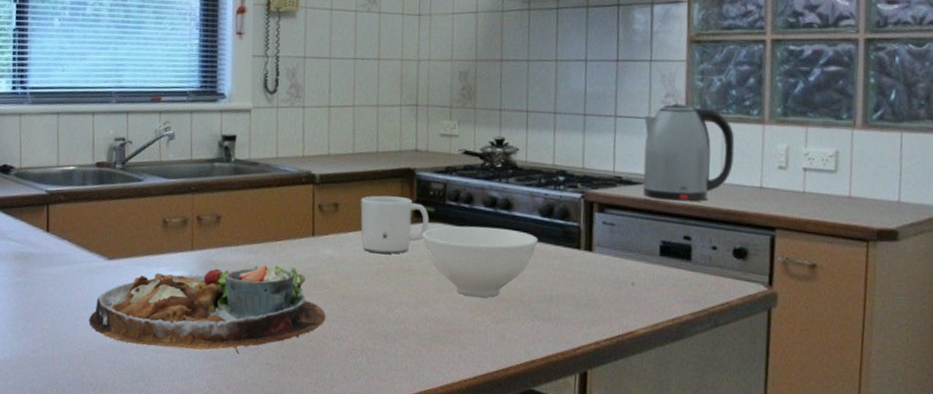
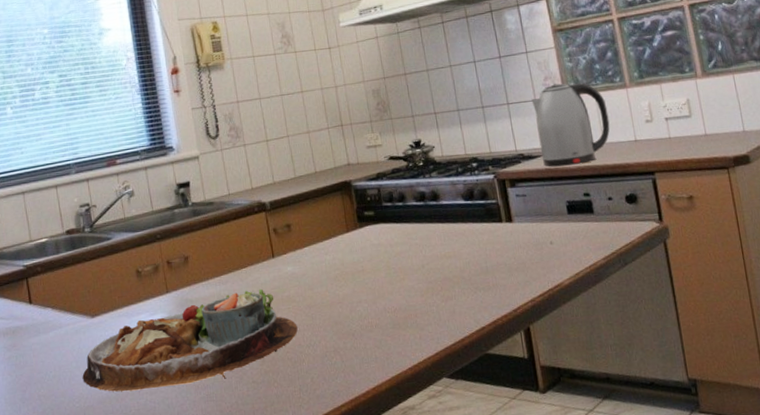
mug: present [360,195,430,254] -> none [309,207,372,261]
bowl: present [422,226,539,298] -> none [367,217,467,283]

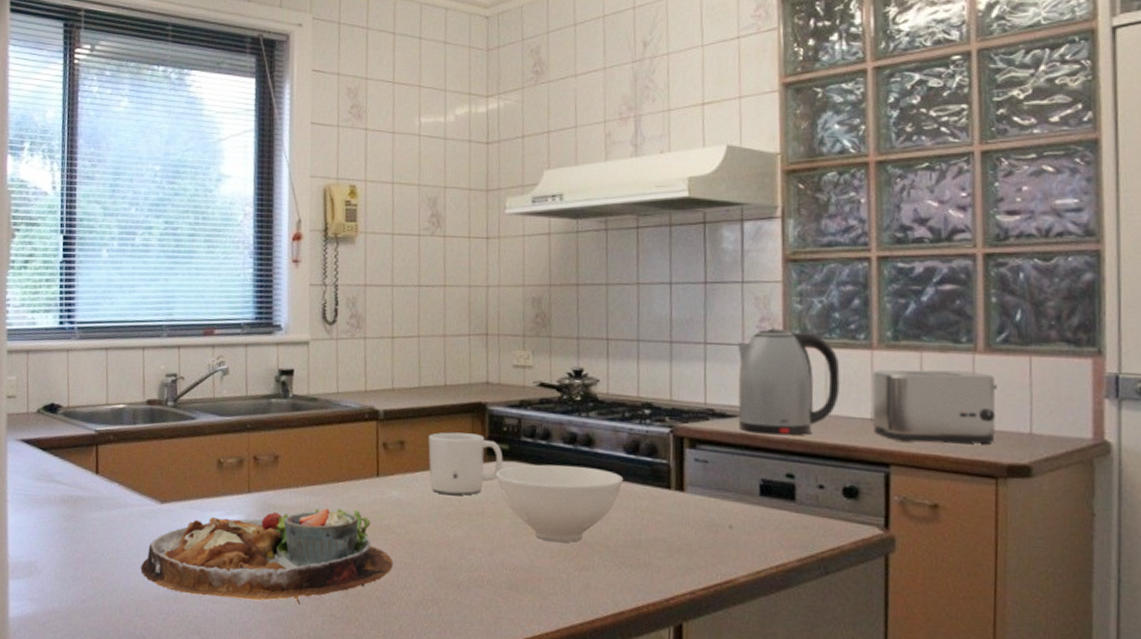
mug: none [309,207,372,261] -> present [428,432,504,496]
bowl: none [367,217,467,283] -> present [495,464,624,543]
toaster: none [630,92,721,154] -> present [871,369,997,444]

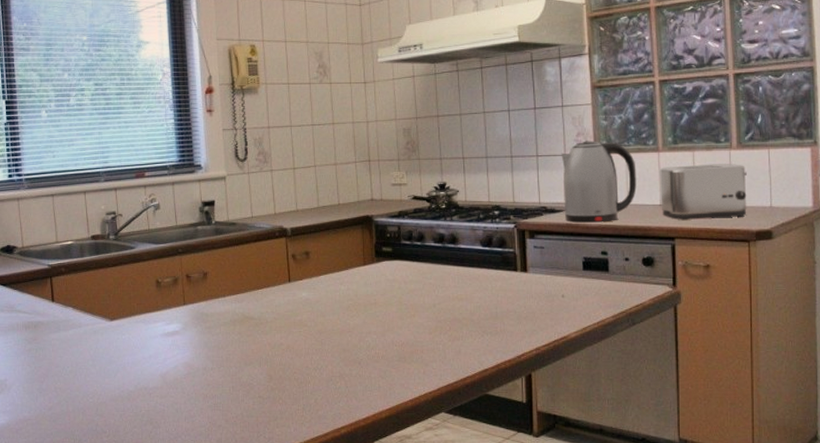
food platter: present [140,508,393,604] -> none [97,310,306,393]
mug: present [428,432,504,496] -> none [328,241,389,291]
bowl: present [495,464,624,543] -> none [383,259,482,321]

